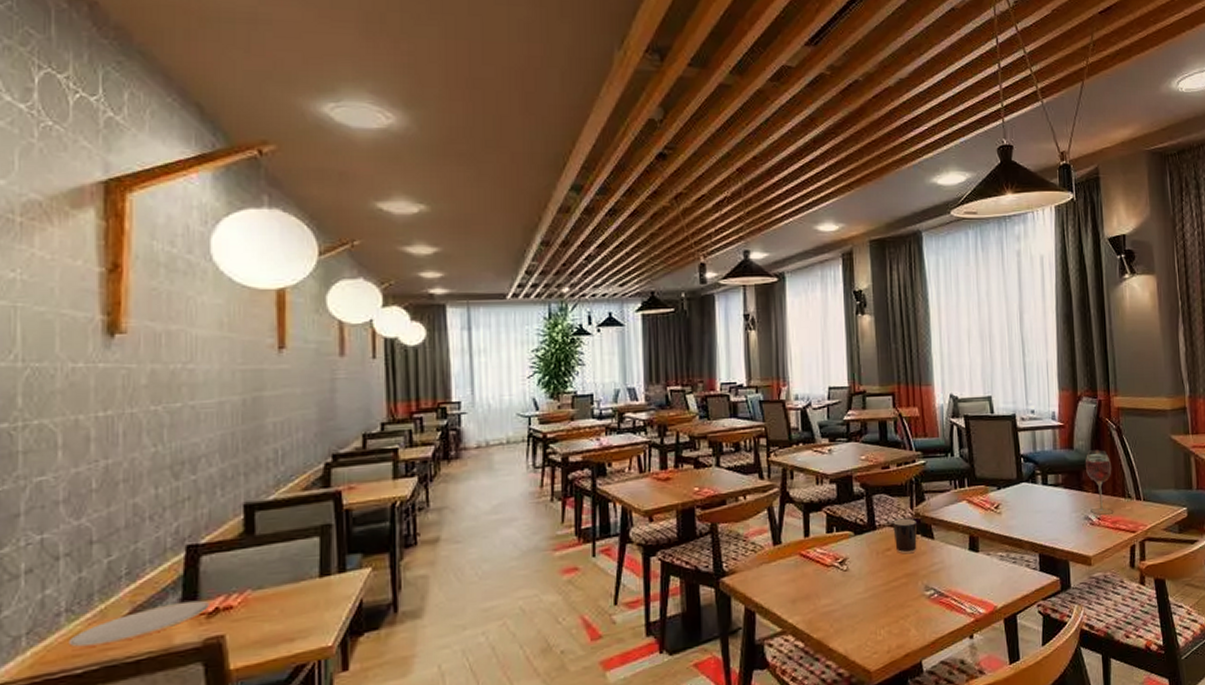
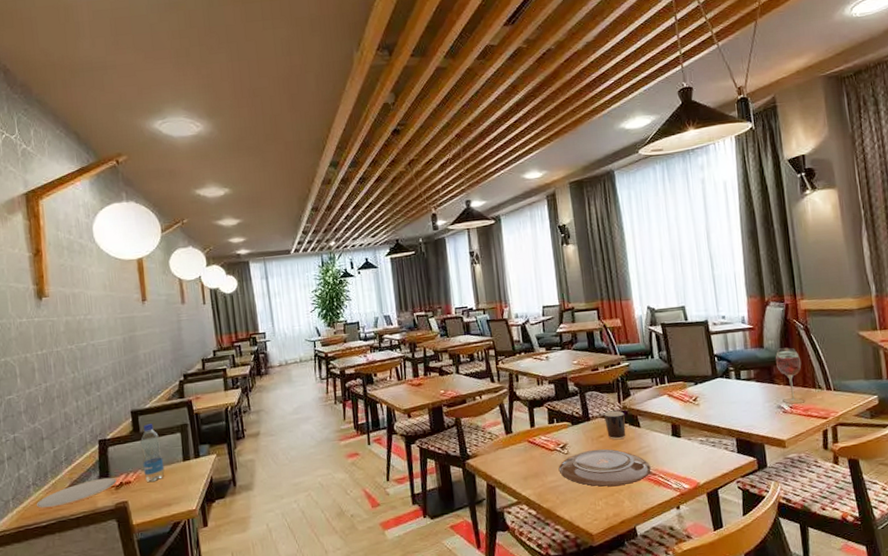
bottle: none [255,523,289,608] -> present [140,424,165,483]
plate: none [835,564,943,612] -> present [558,448,651,487]

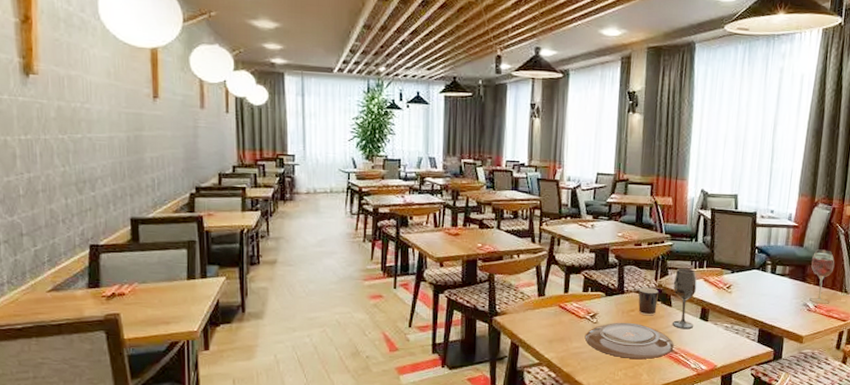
plate: present [36,477,118,509] -> none [10,286,109,310]
bottle: present [140,424,165,483] -> none [139,235,165,298]
wine glass: none [637,386,667,449] -> present [673,268,697,329]

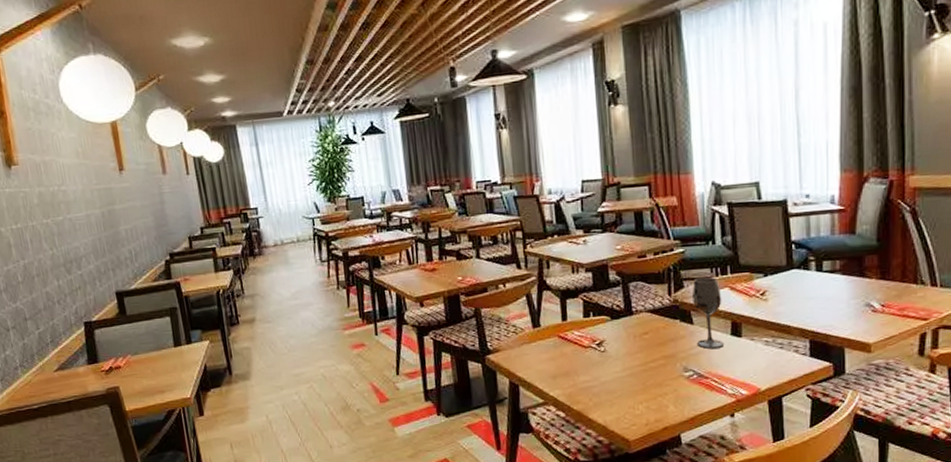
plate: present [584,322,674,359] -> none [593,347,703,389]
mug: present [637,287,659,316] -> none [649,304,676,338]
wineglass: present [809,249,835,305] -> none [868,234,902,303]

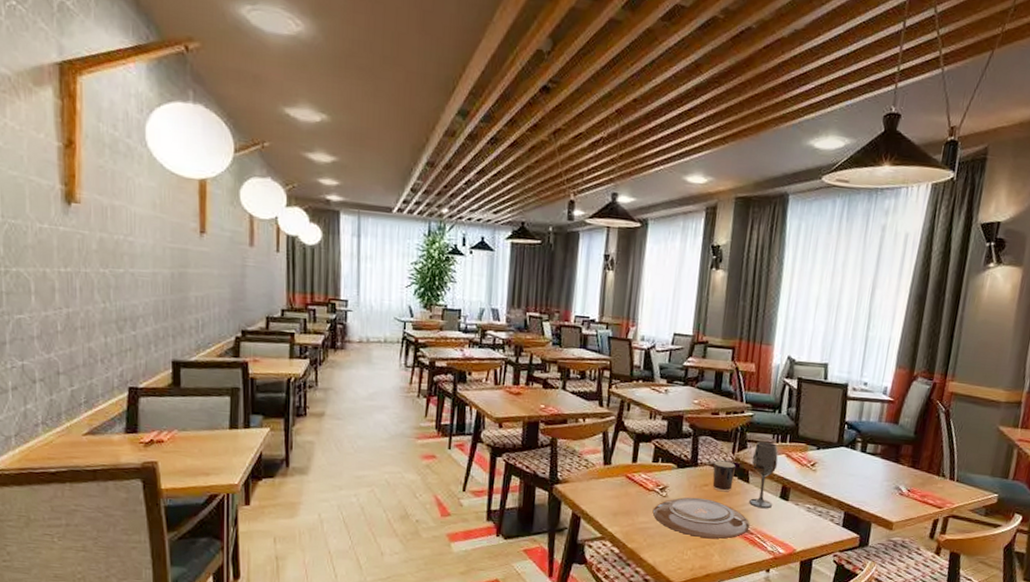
plate: none [593,347,703,389] -> present [652,497,750,539]
mug: none [649,304,676,338] -> present [712,460,736,492]

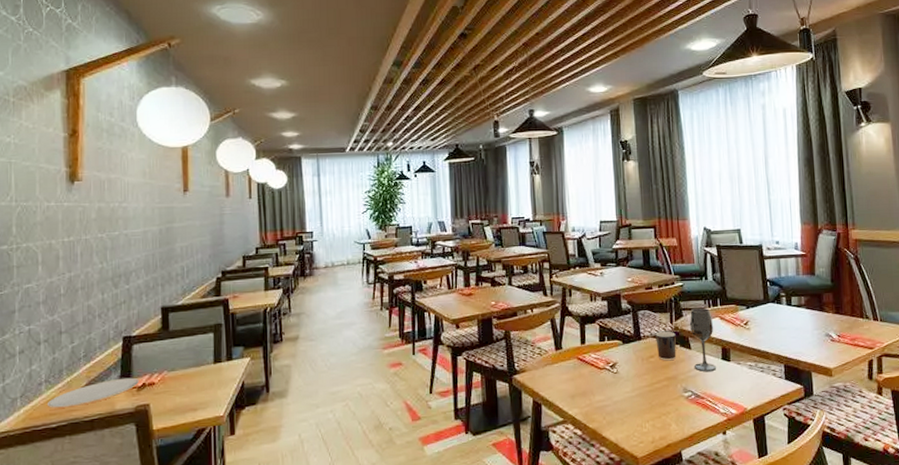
plate: none [44,430,148,454] -> present [46,377,140,408]
plate: present [652,497,750,539] -> none [607,369,699,408]

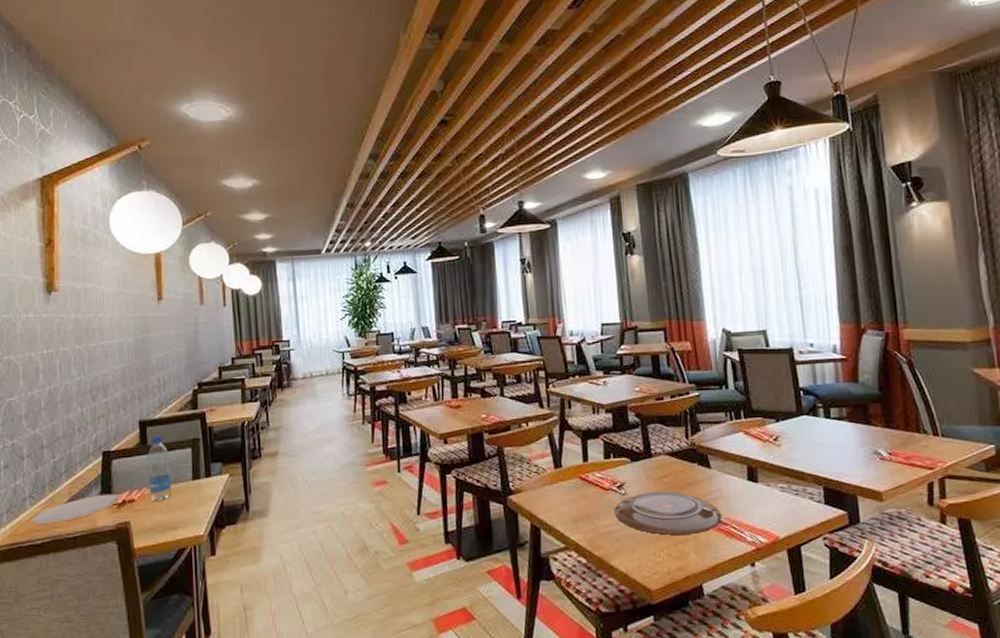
bottle: none [169,322,193,385] -> present [147,436,172,502]
plate: none [607,369,699,408] -> present [614,491,722,535]
mug: present [654,331,677,361] -> none [667,447,694,482]
wine glass: present [689,307,716,371] -> none [708,420,741,494]

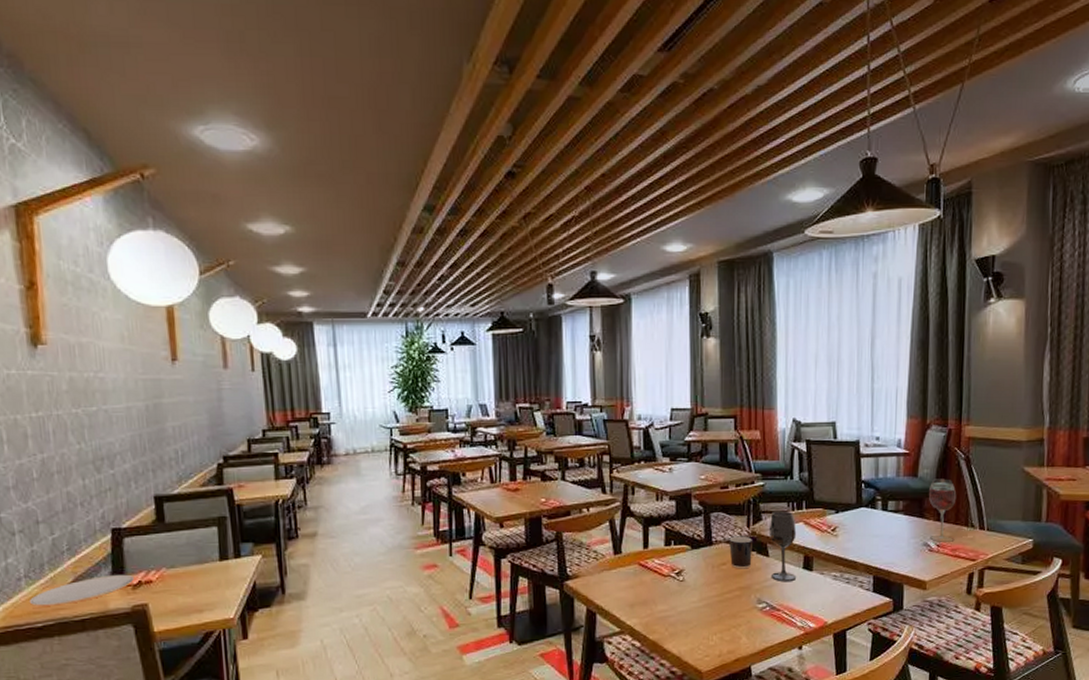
bottle: present [147,436,172,502] -> none [166,513,196,584]
plate: present [614,491,722,535] -> none [671,578,775,620]
mug: none [667,447,694,482] -> present [728,536,752,569]
wine glass: none [708,420,741,494] -> present [768,511,797,581]
wineglass: none [871,383,906,451] -> present [928,478,957,543]

